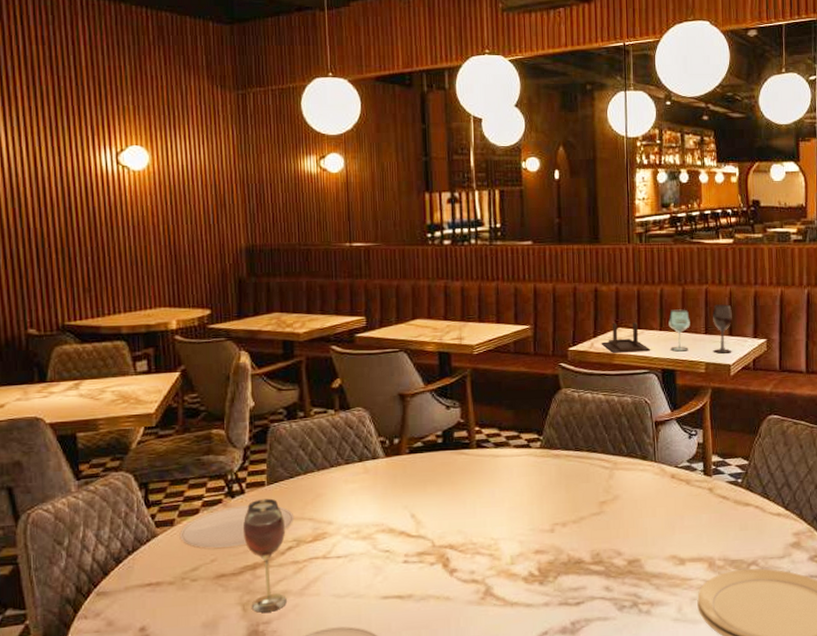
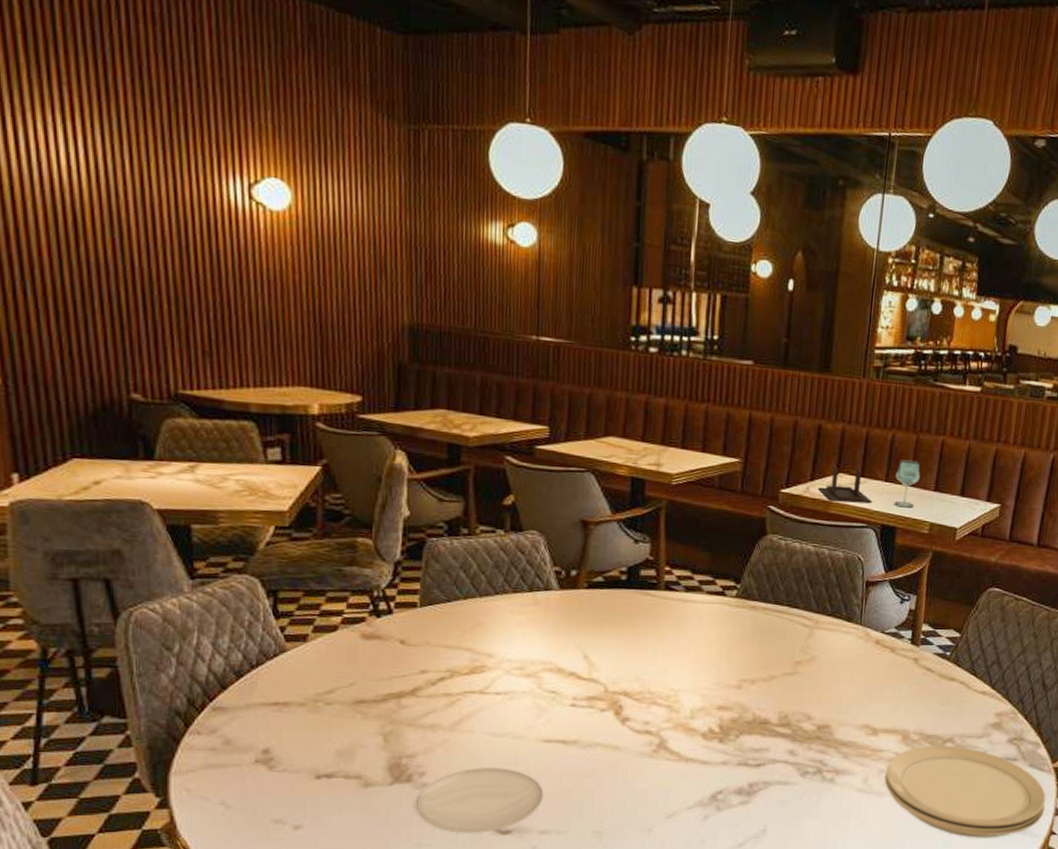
plate: present [179,504,295,550] -> none [313,626,450,674]
wineglass: present [242,498,287,613] -> none [388,621,439,745]
wine glass: present [712,304,733,354] -> none [940,459,968,516]

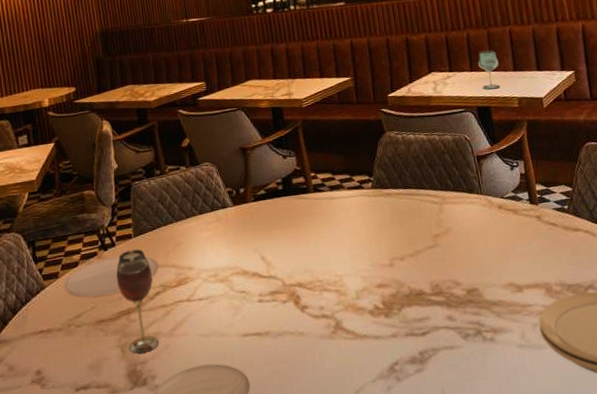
plate: none [313,626,450,674] -> present [63,256,160,298]
wineglass: none [388,621,439,745] -> present [116,249,159,354]
napkin holder: present [817,467,872,504] -> none [417,65,465,96]

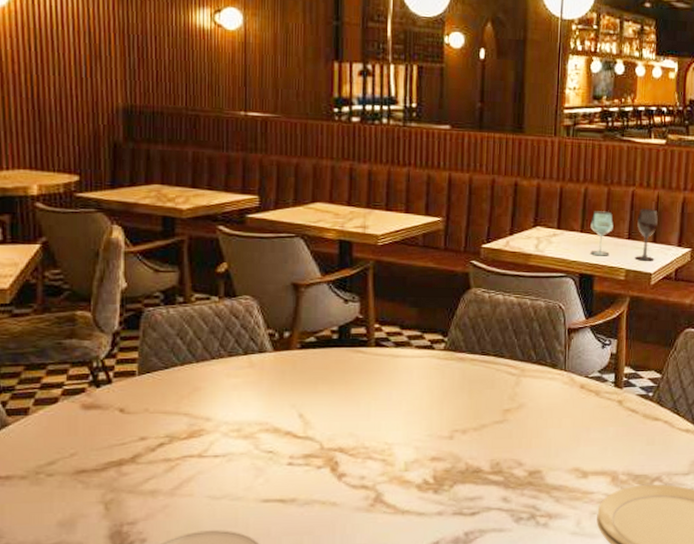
plate: present [63,256,160,298] -> none [34,395,168,443]
wineglass: present [116,249,159,354] -> none [108,390,158,512]
wine glass: none [518,42,542,88] -> present [634,209,659,261]

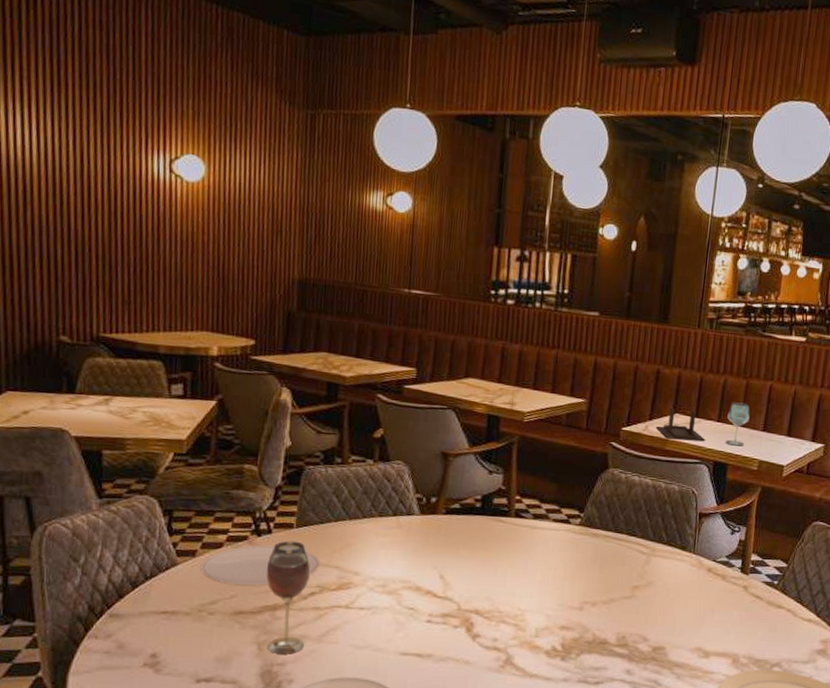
plate: none [34,395,168,443] -> present [200,545,321,587]
wineglass: none [108,390,158,512] -> present [266,540,311,654]
napkin holder: none [517,221,570,254] -> present [655,408,706,442]
wine glass: present [634,209,659,261] -> none [768,402,795,454]

